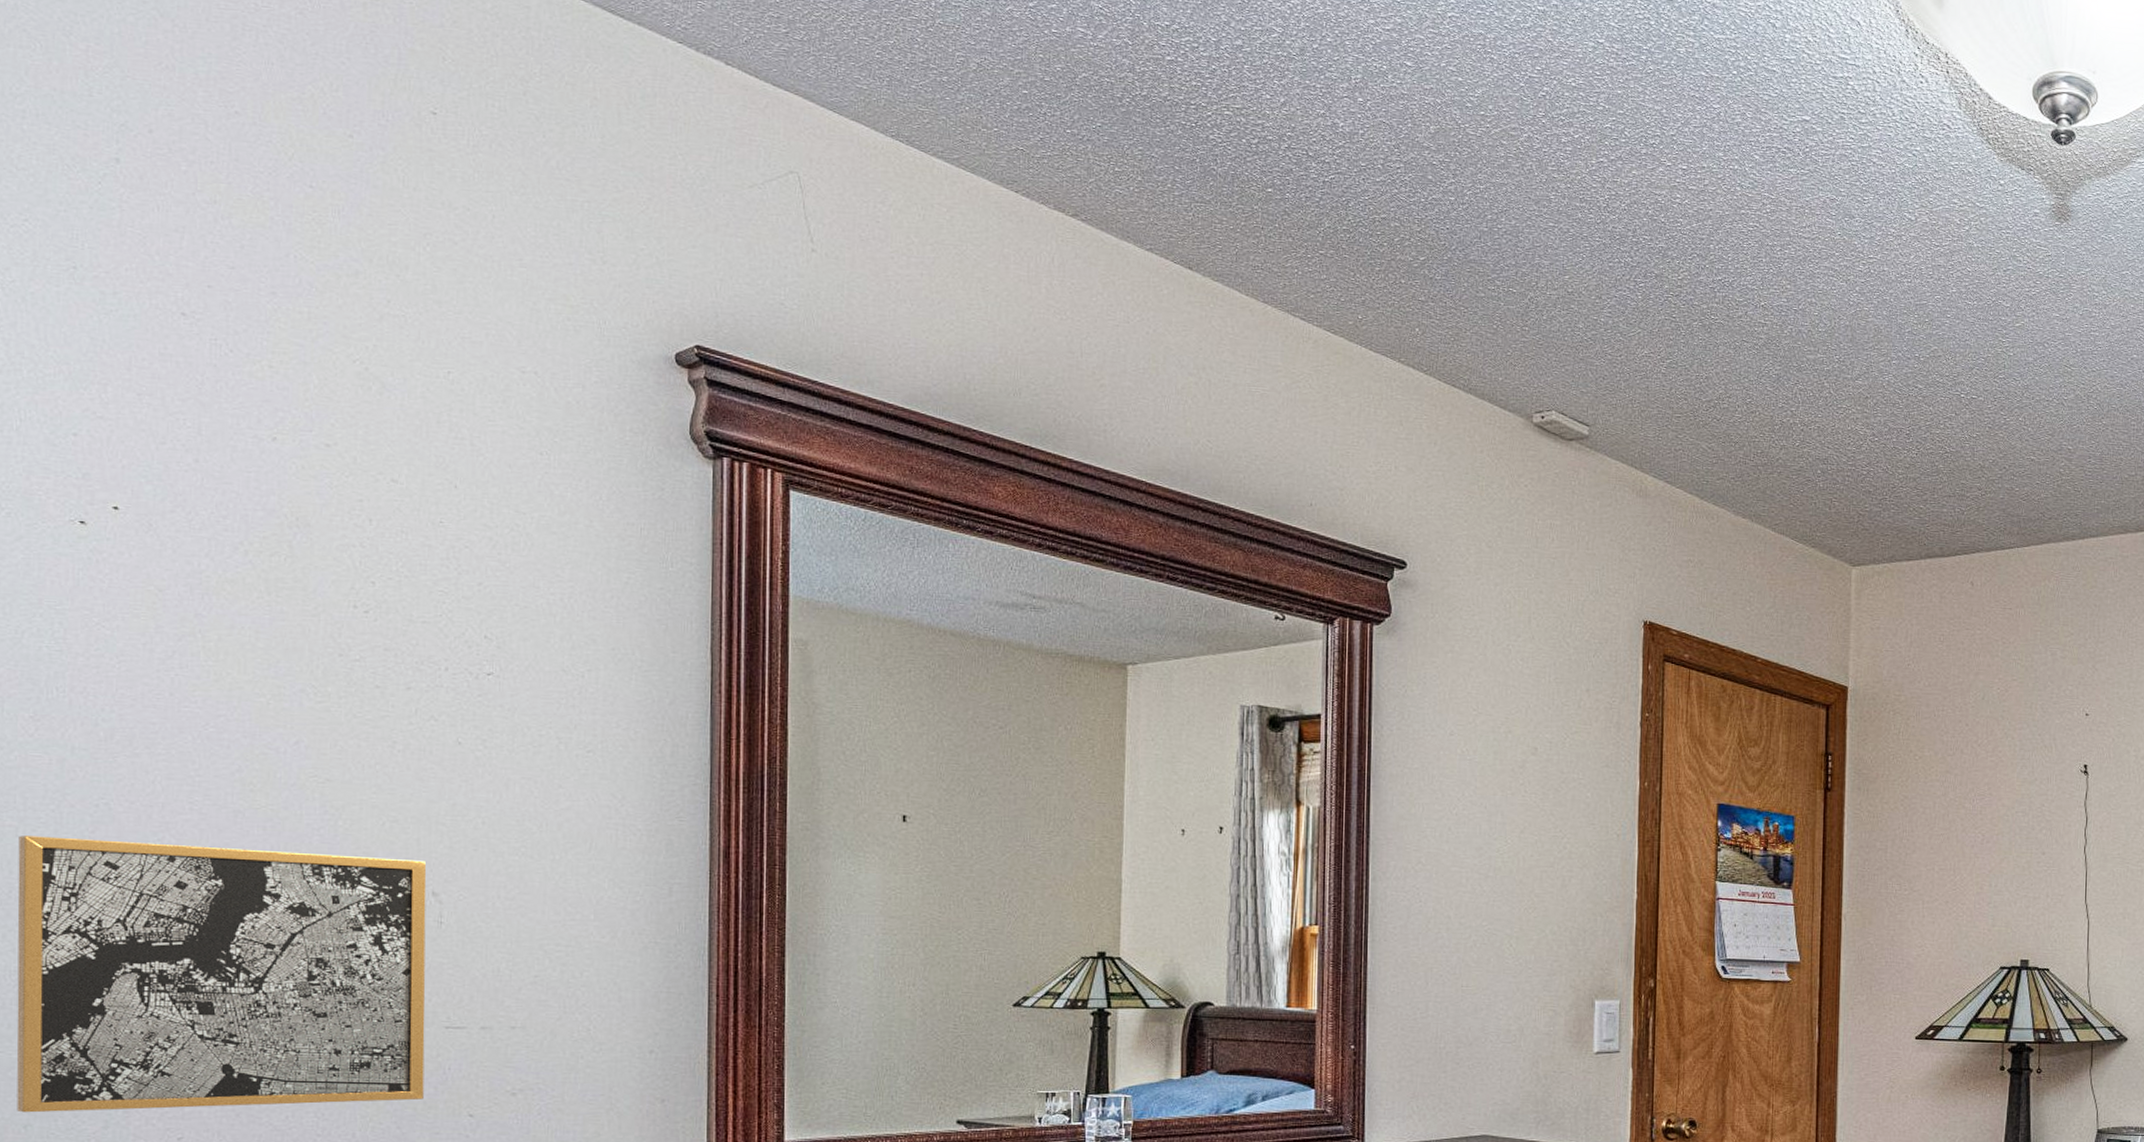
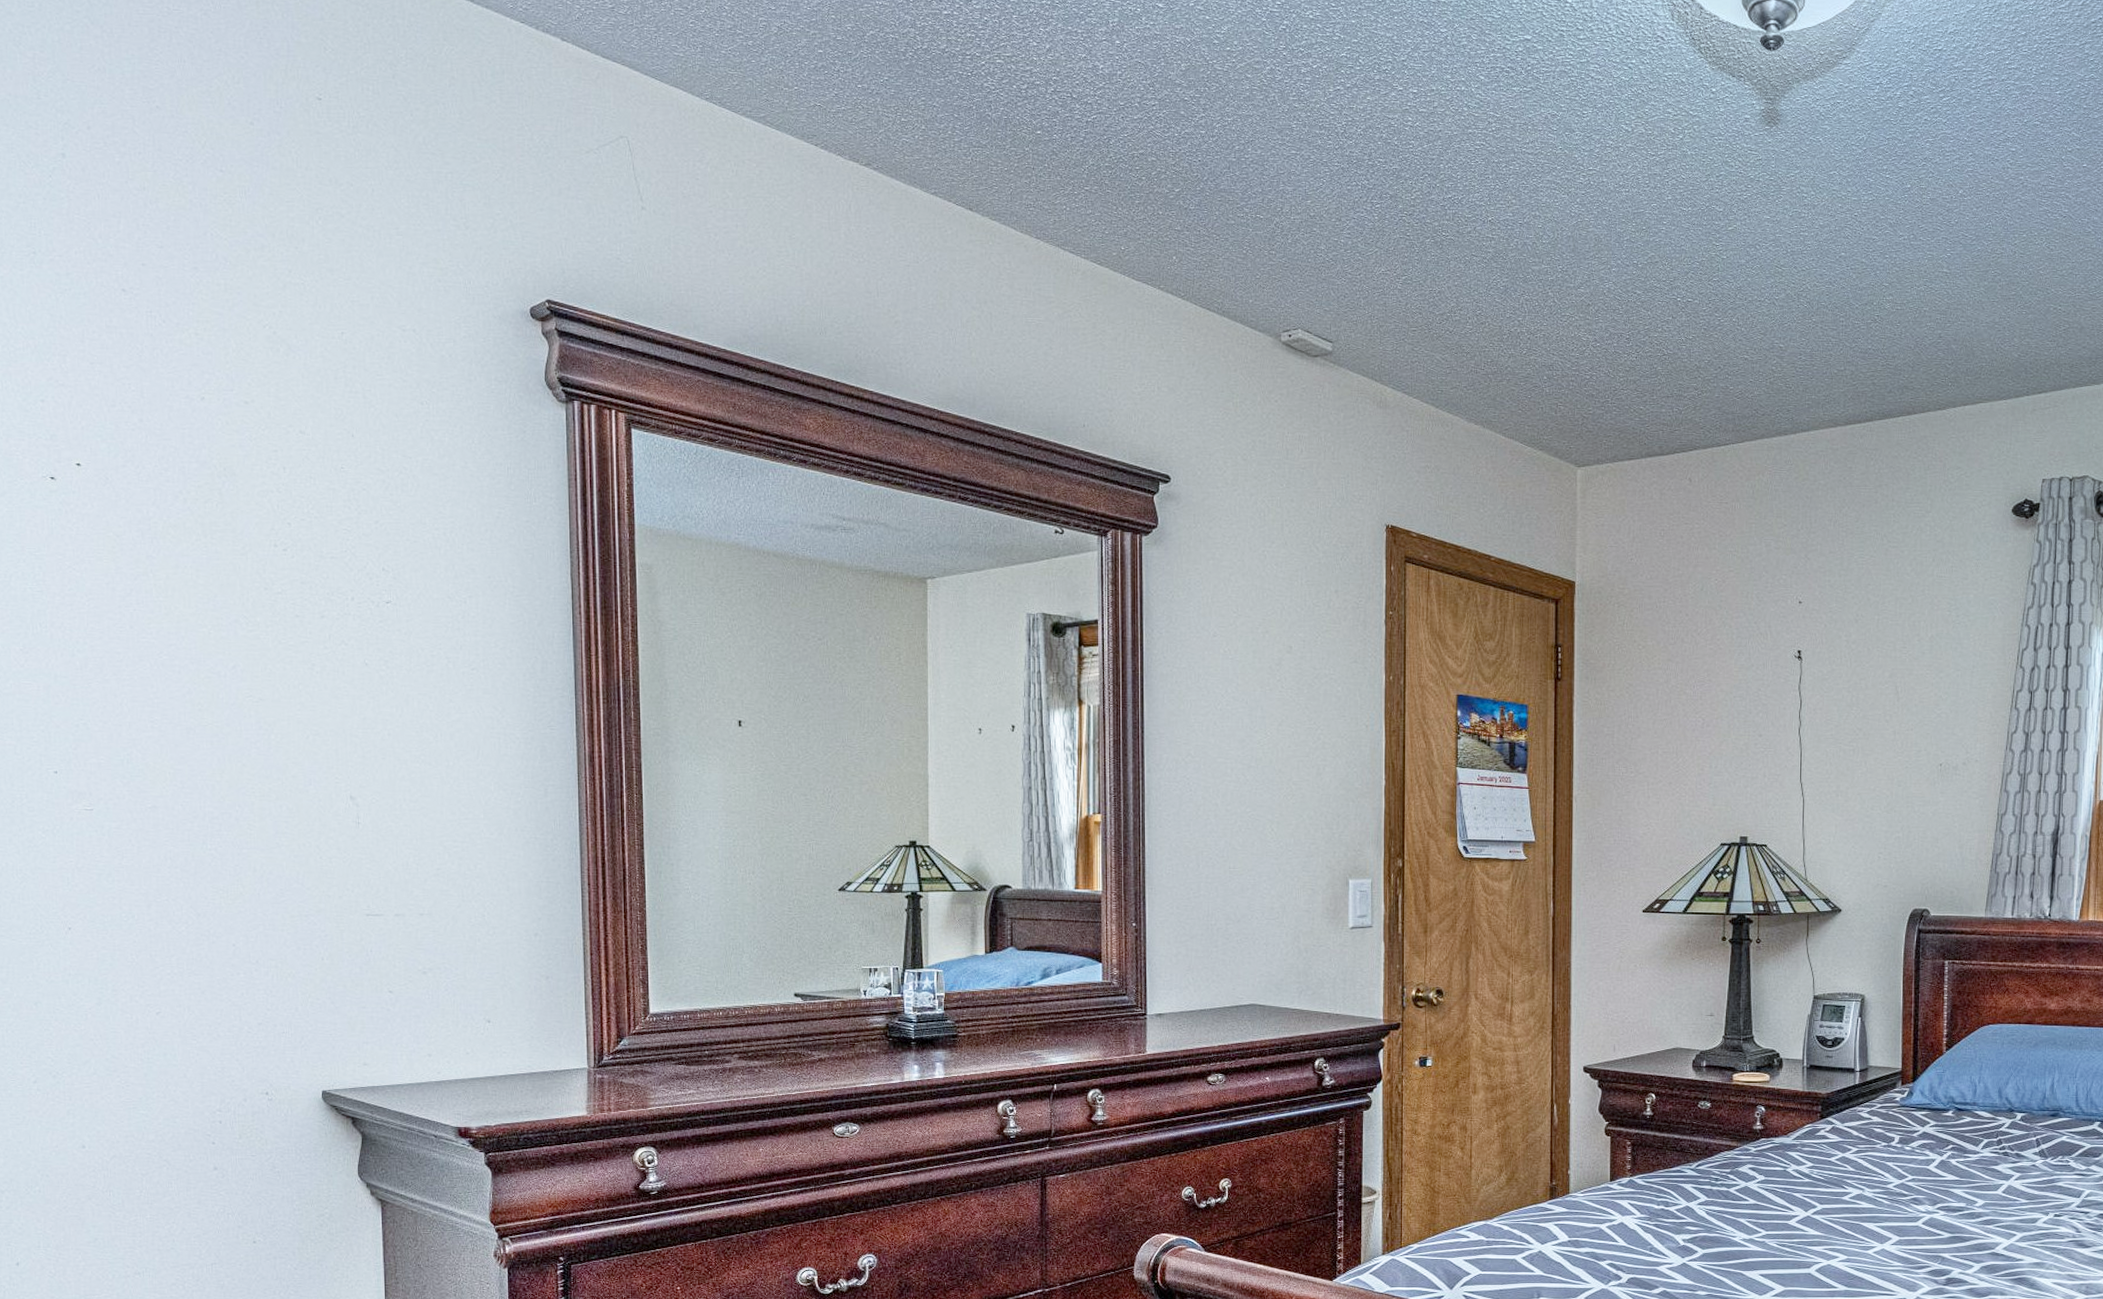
wall art: present [16,835,427,1113] -> none [17,753,352,992]

